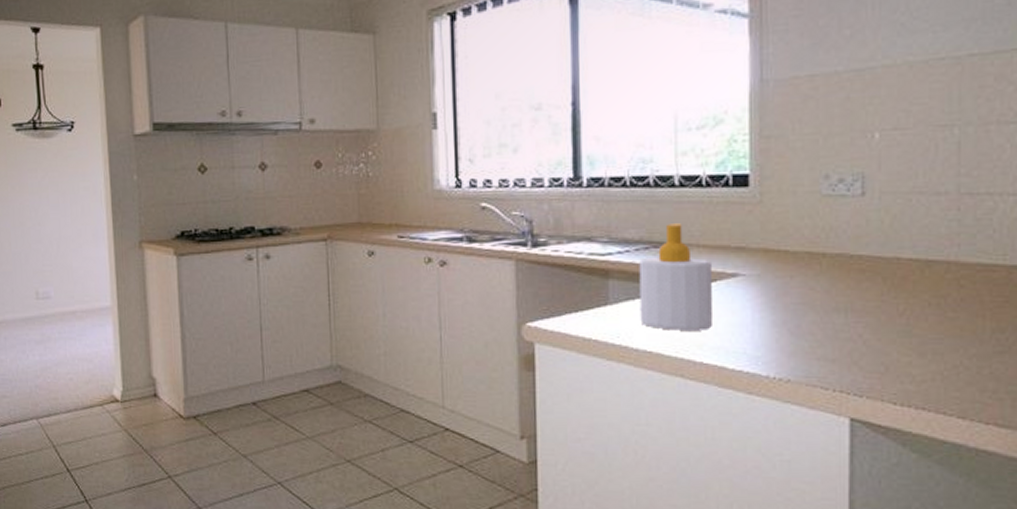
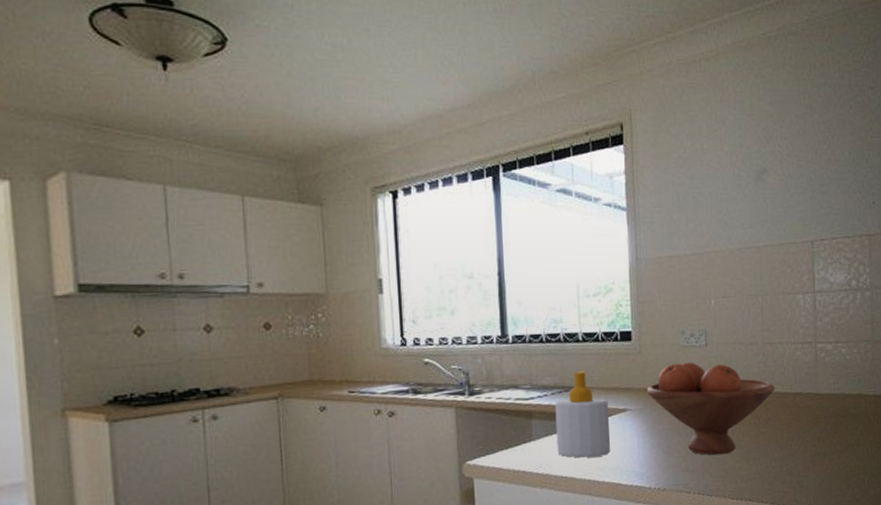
fruit bowl: none [768,217,976,344] -> present [646,362,776,455]

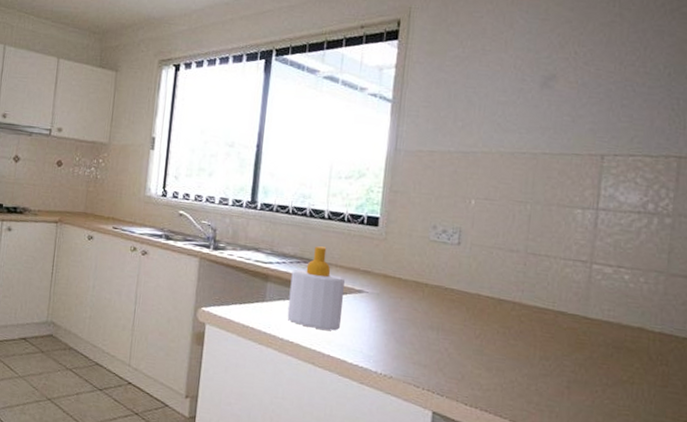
fruit bowl: present [646,362,776,455] -> none [386,255,534,358]

